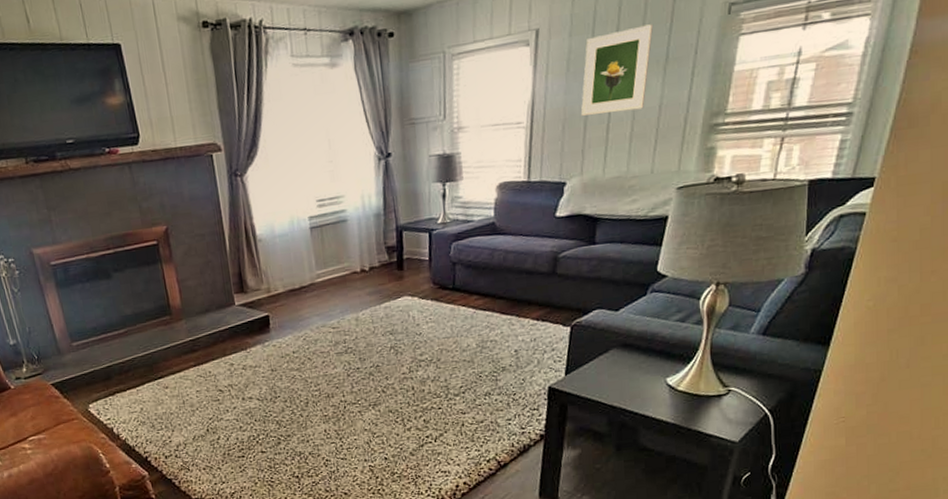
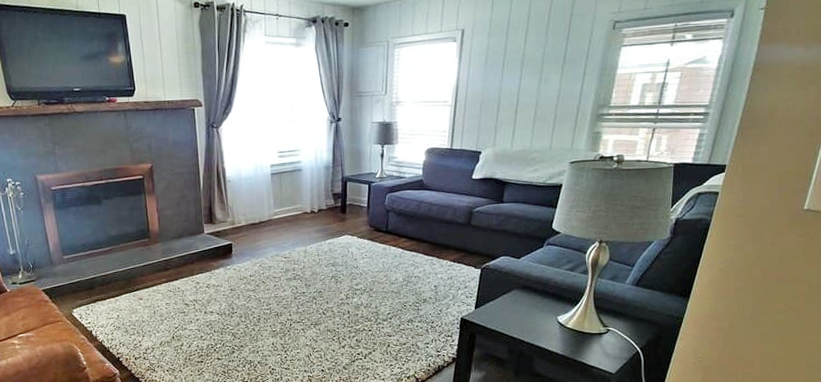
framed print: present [580,24,654,116] -> none [495,32,555,100]

